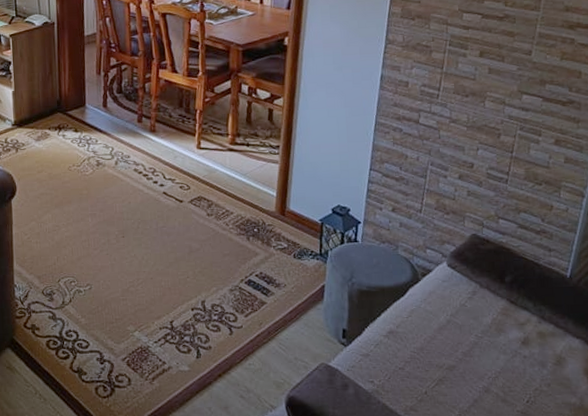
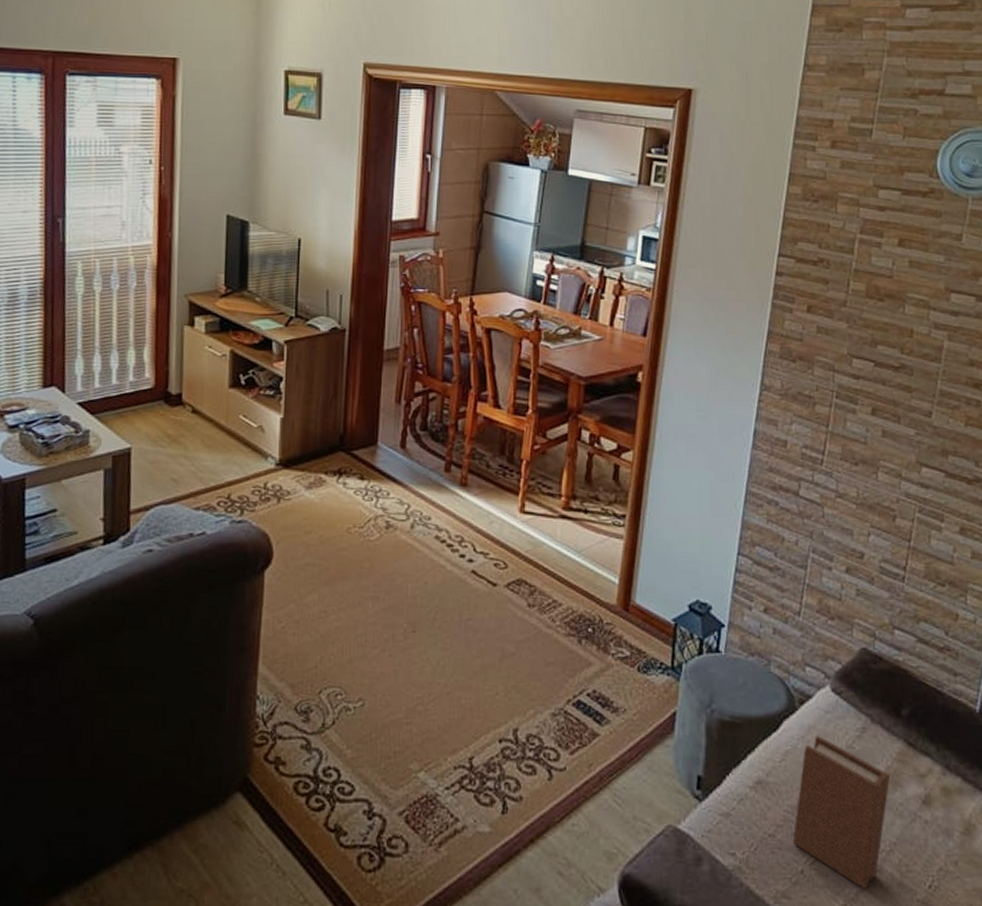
book: none [418,297,496,404] -> present [792,734,890,889]

